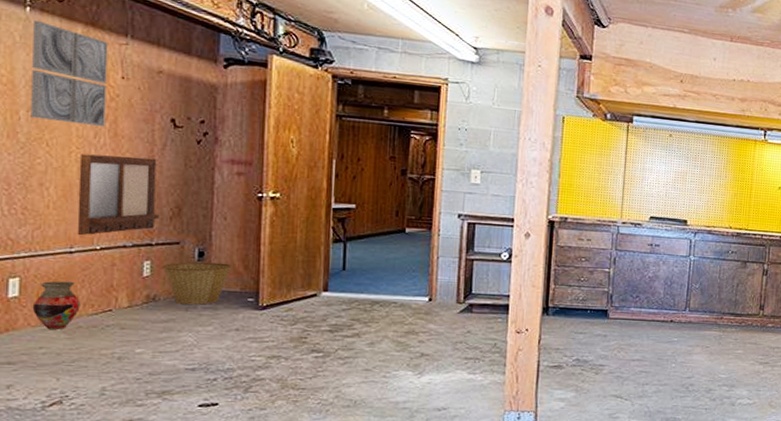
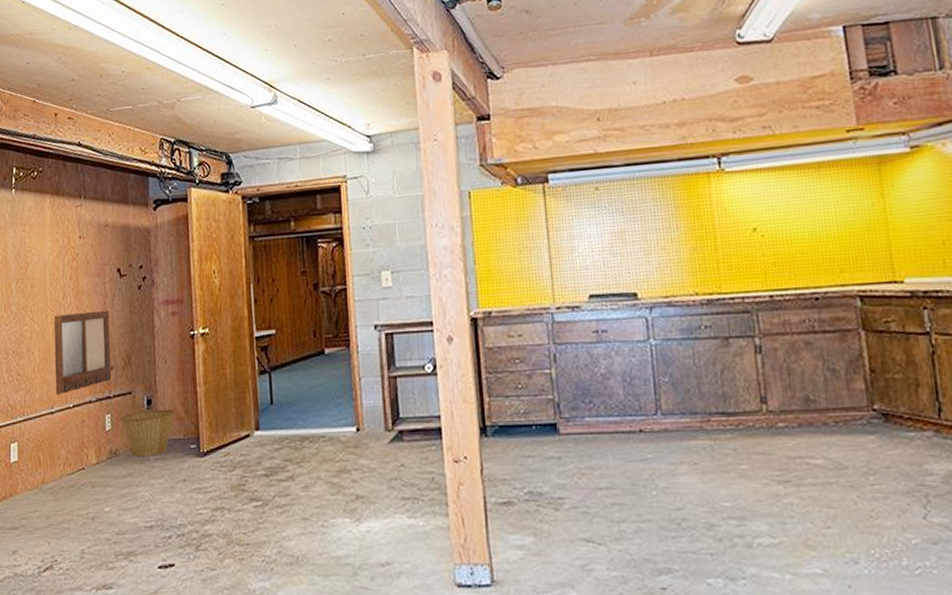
wall art: present [30,21,108,127] -> none [18,199,70,289]
vase: present [32,281,80,330] -> none [27,442,61,493]

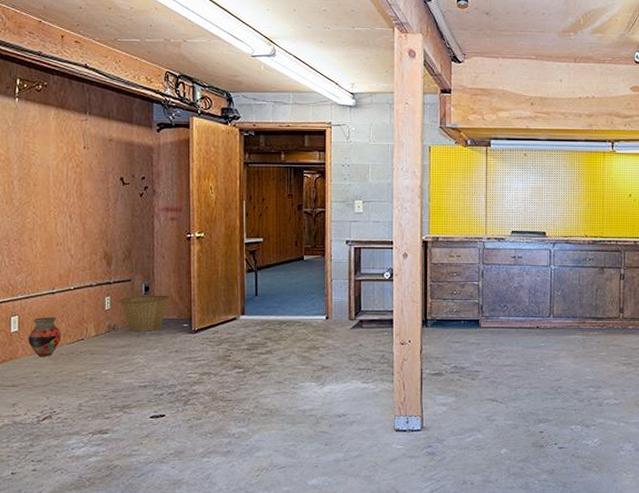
vase: none [27,442,61,493] -> present [28,317,61,358]
writing board: present [54,310,114,396] -> none [56,211,115,279]

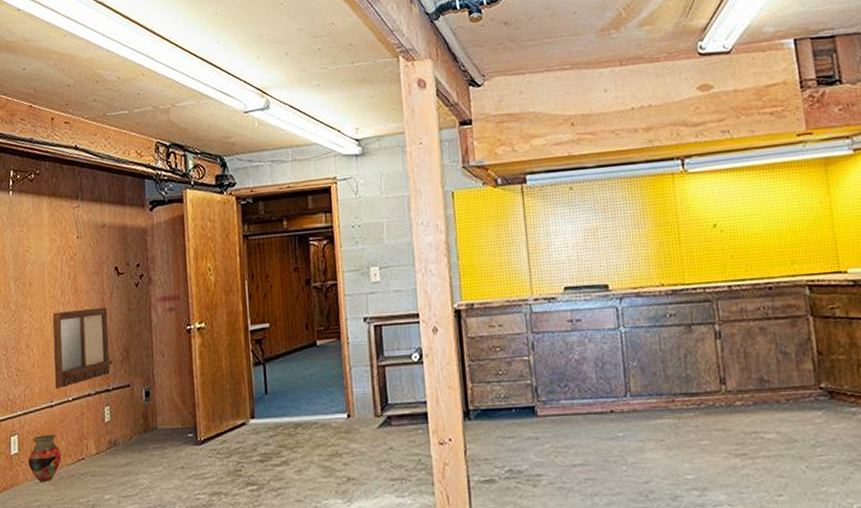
writing board: none [56,211,115,279] -> present [52,307,113,390]
basket: present [118,295,170,331] -> none [118,400,172,446]

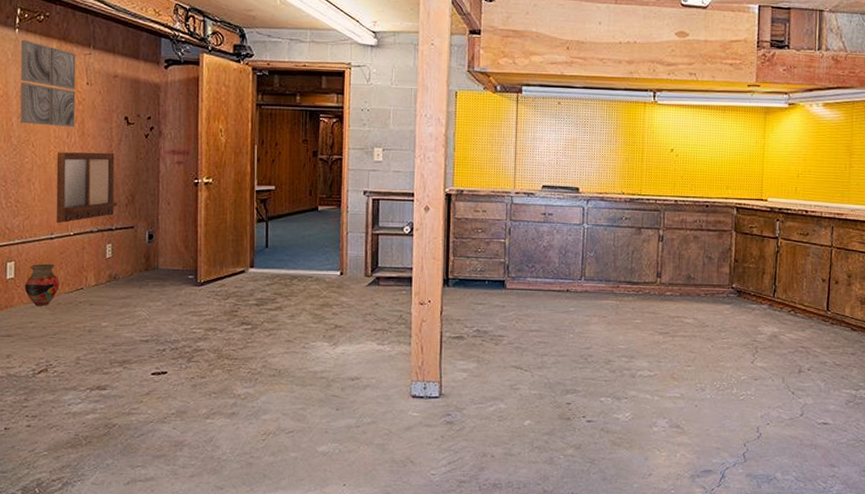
wall art: none [15,201,68,287] -> present [20,40,76,128]

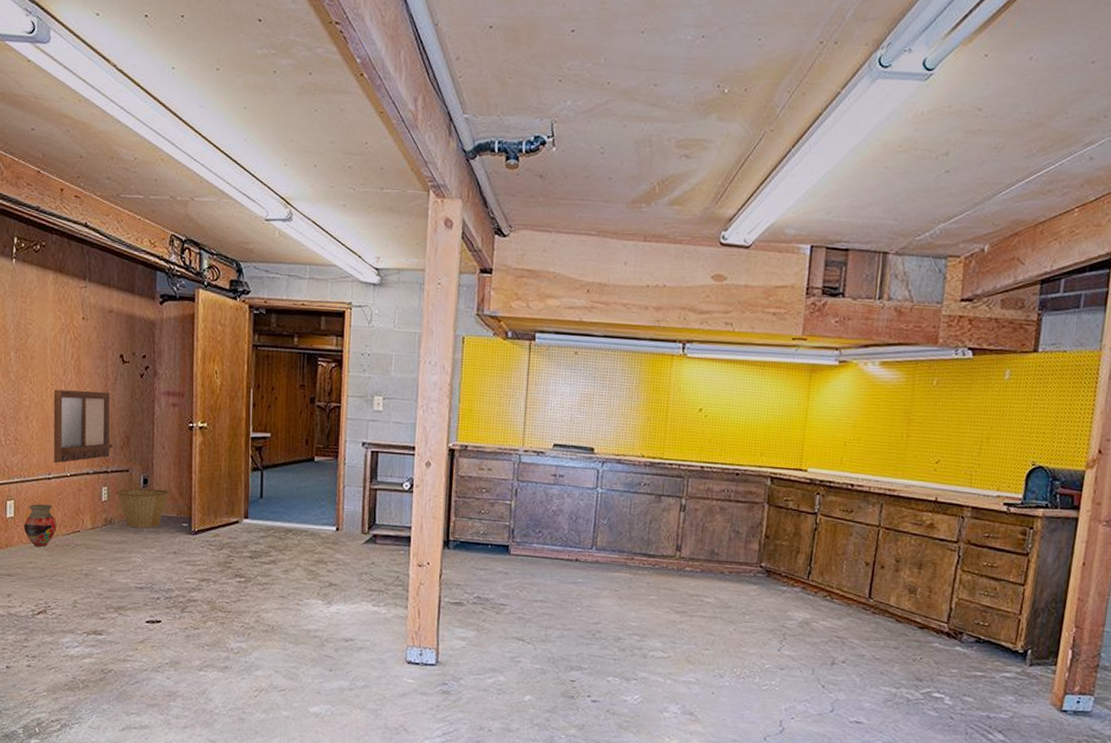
wall art: present [20,40,76,128] -> none [18,271,72,365]
basket: none [120,243,175,282] -> present [115,488,170,528]

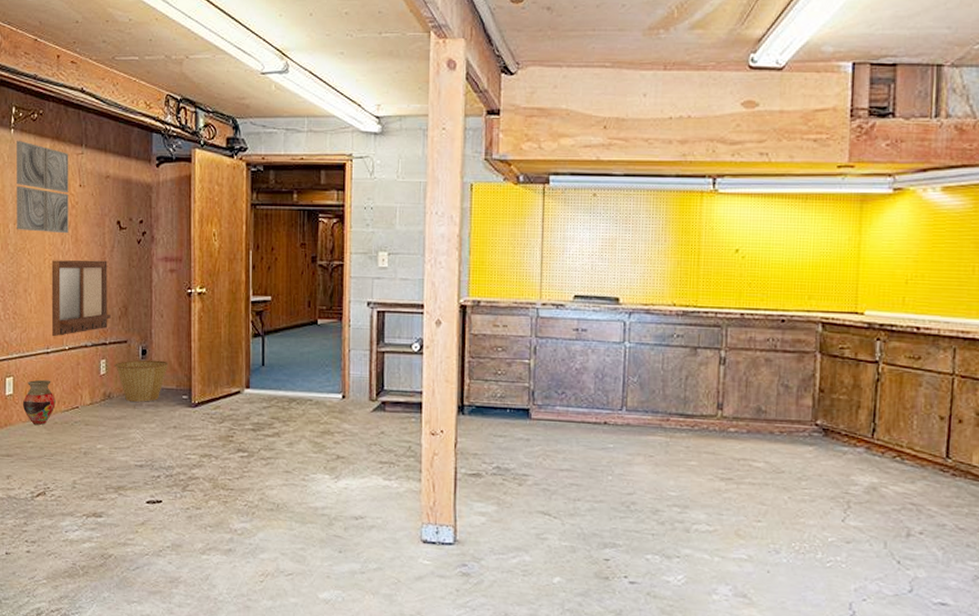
wall art: none [18,271,72,365] -> present [17,141,69,234]

